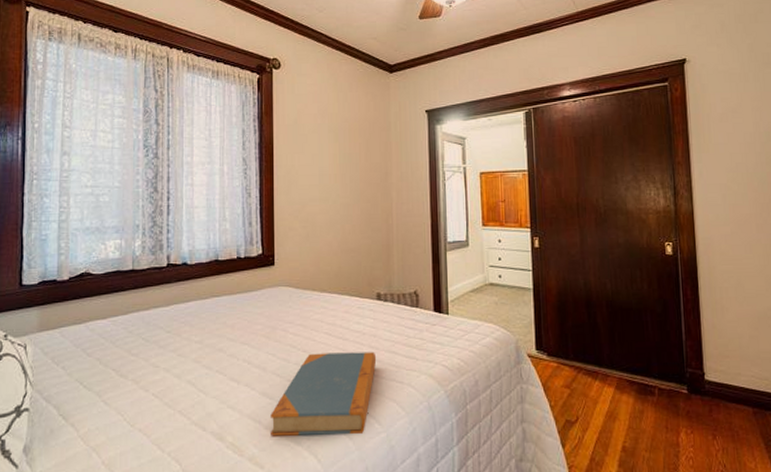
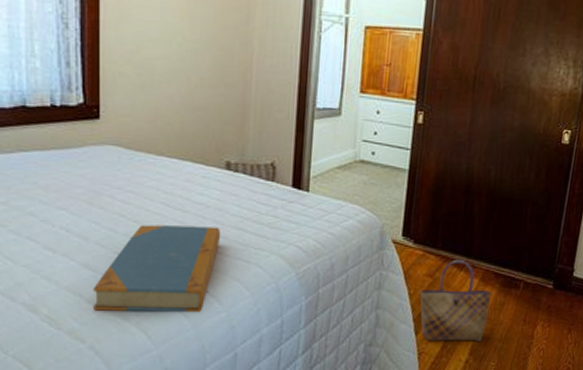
tote bag: none [561,370,630,454] -> present [420,260,492,341]

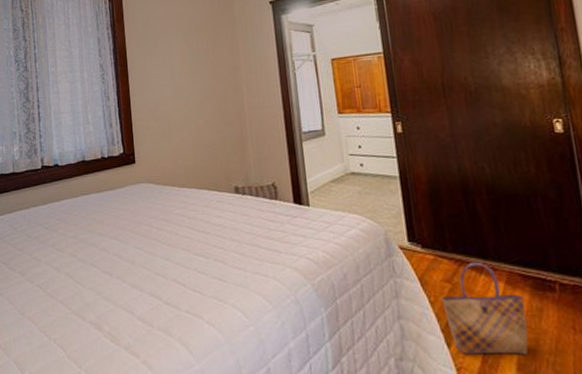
book: present [93,225,221,312] -> none [142,245,240,327]

